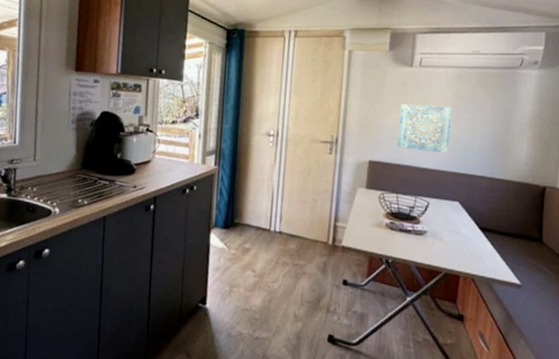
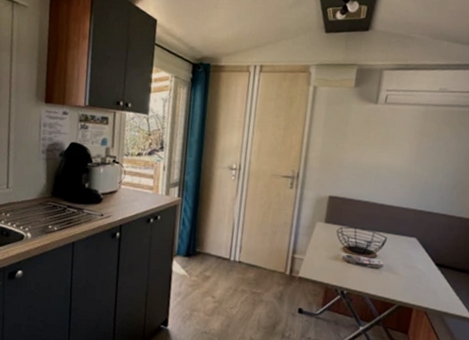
wall art: present [397,103,453,153] -> none [358,140,416,190]

